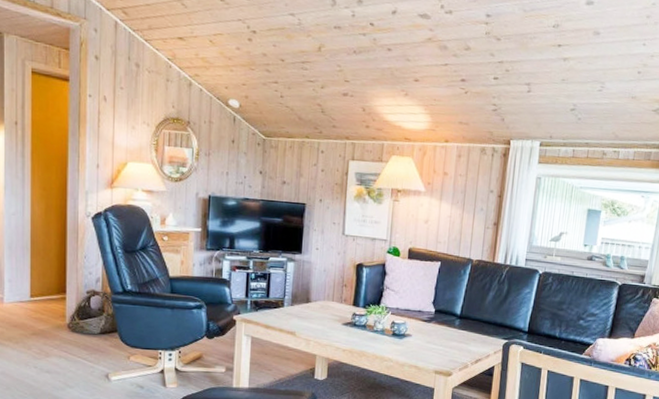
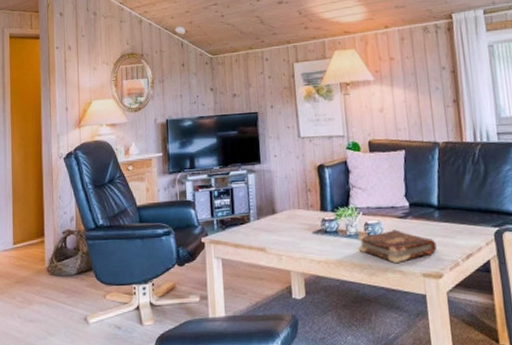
book: none [382,331,452,359] -> present [357,229,437,263]

